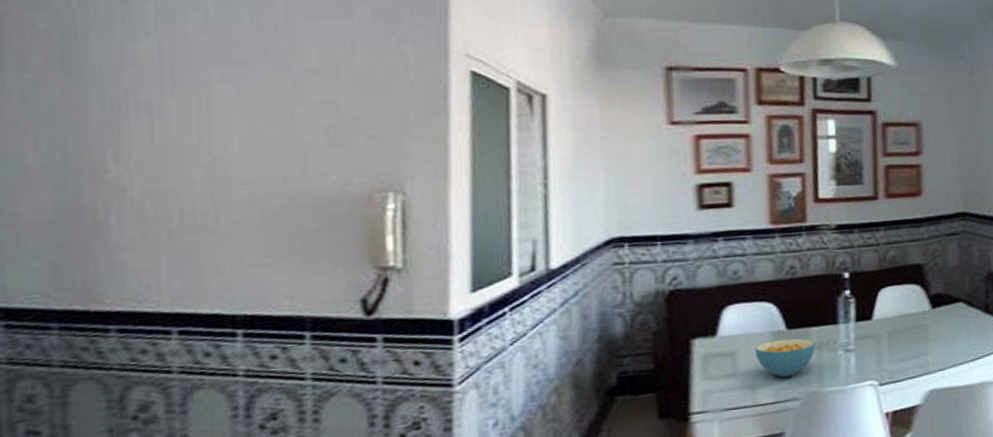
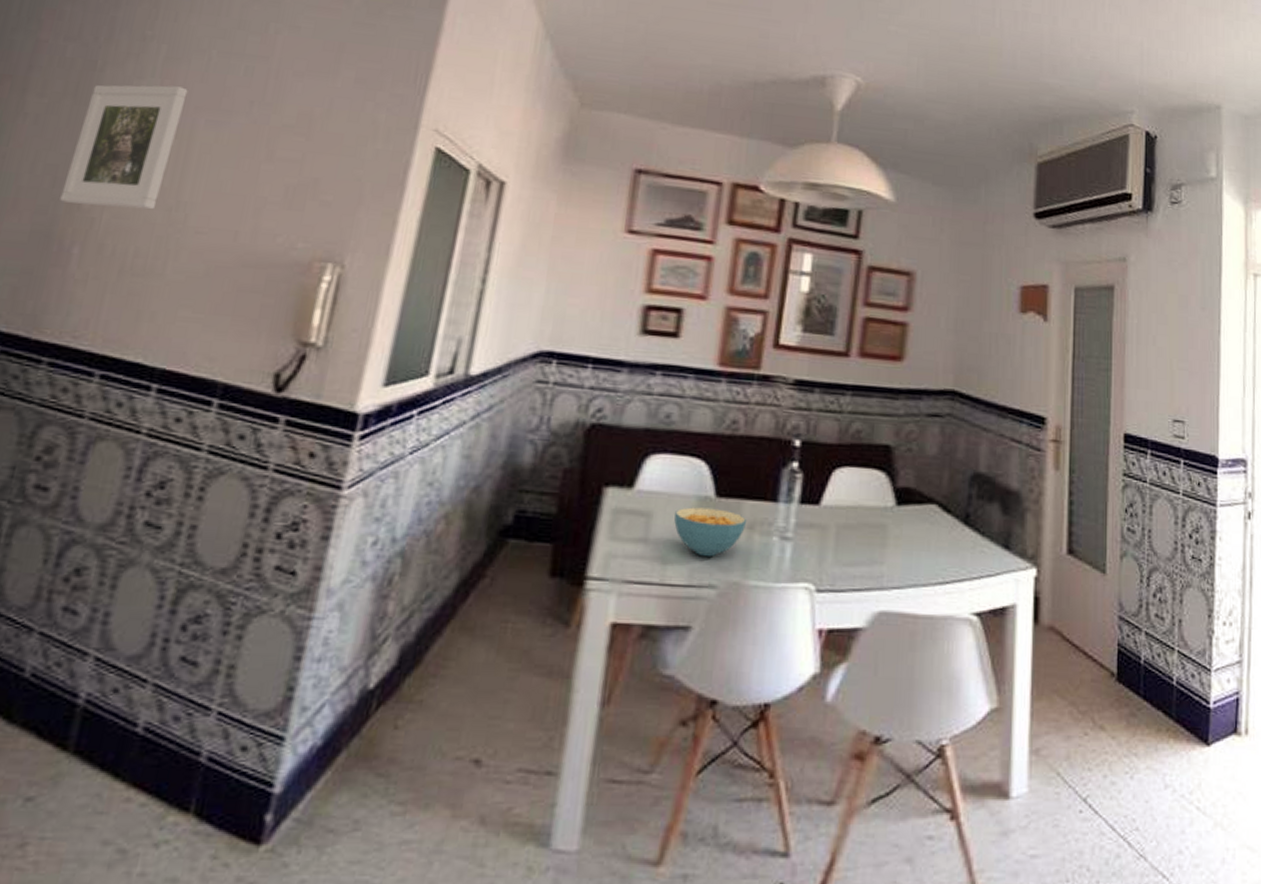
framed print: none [78,44,193,175] -> present [60,85,188,210]

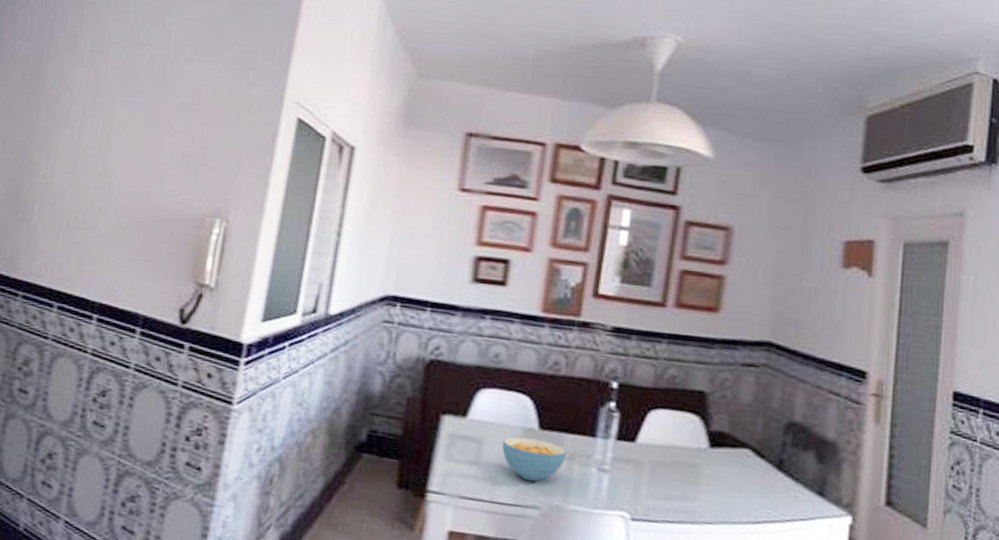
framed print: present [60,85,188,210] -> none [24,73,108,176]

